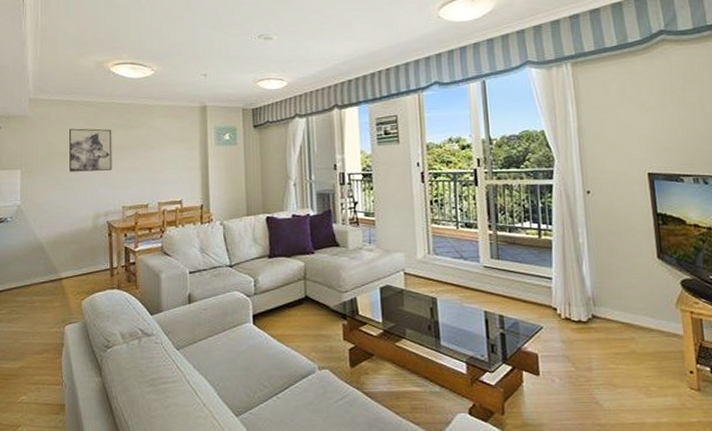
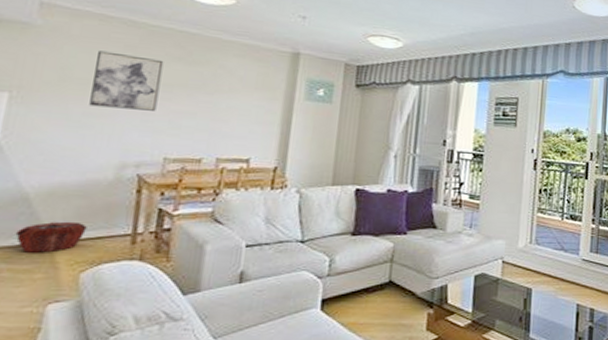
woven basket: none [39,261,81,287] -> present [15,221,87,253]

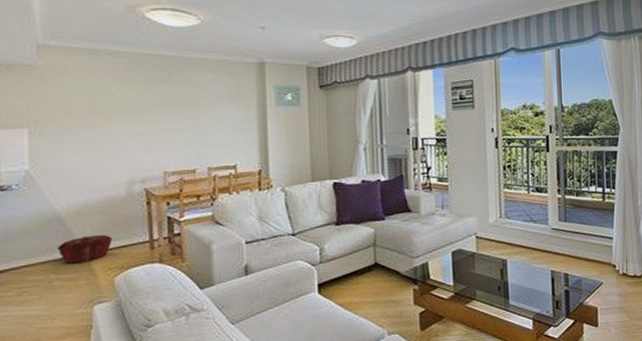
wall art: present [89,50,164,111] -> none [93,82,150,133]

